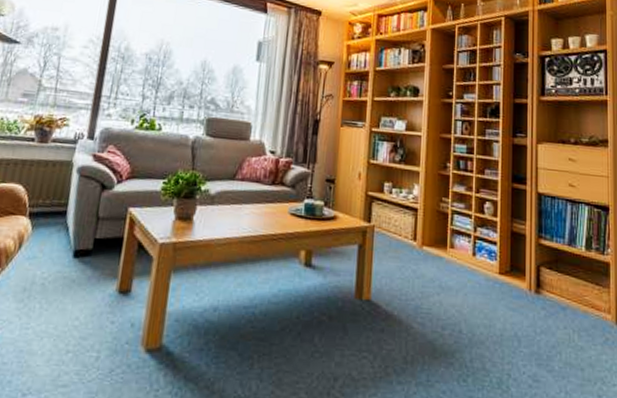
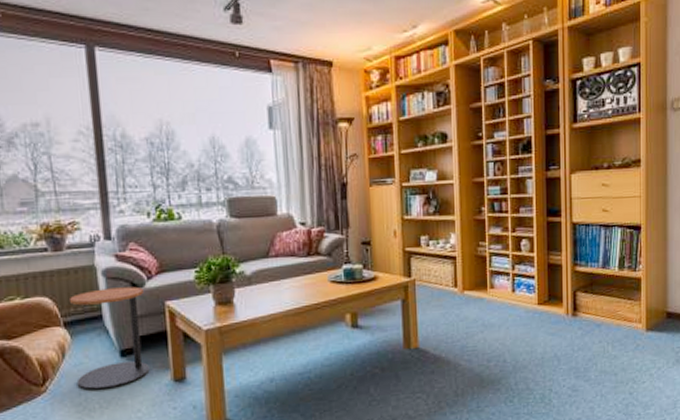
side table: none [24,185,111,289] -> present [69,286,150,390]

